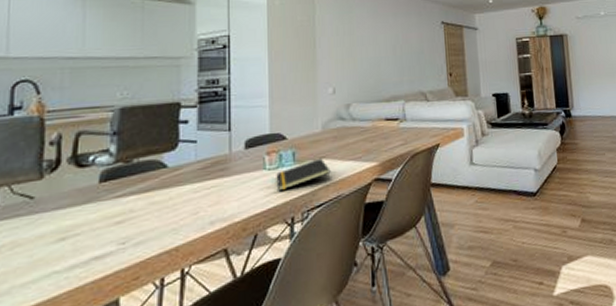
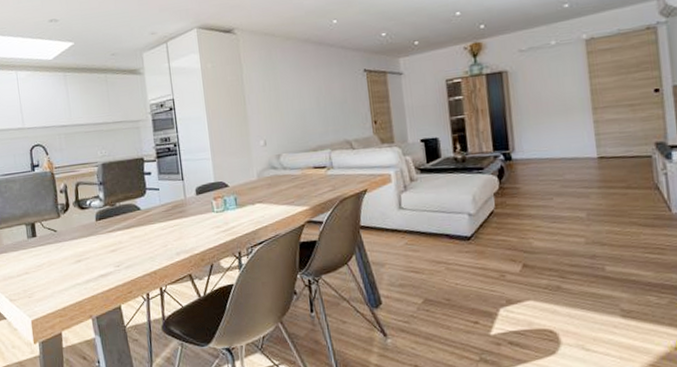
notepad: present [276,158,331,192] -> none [223,202,268,230]

